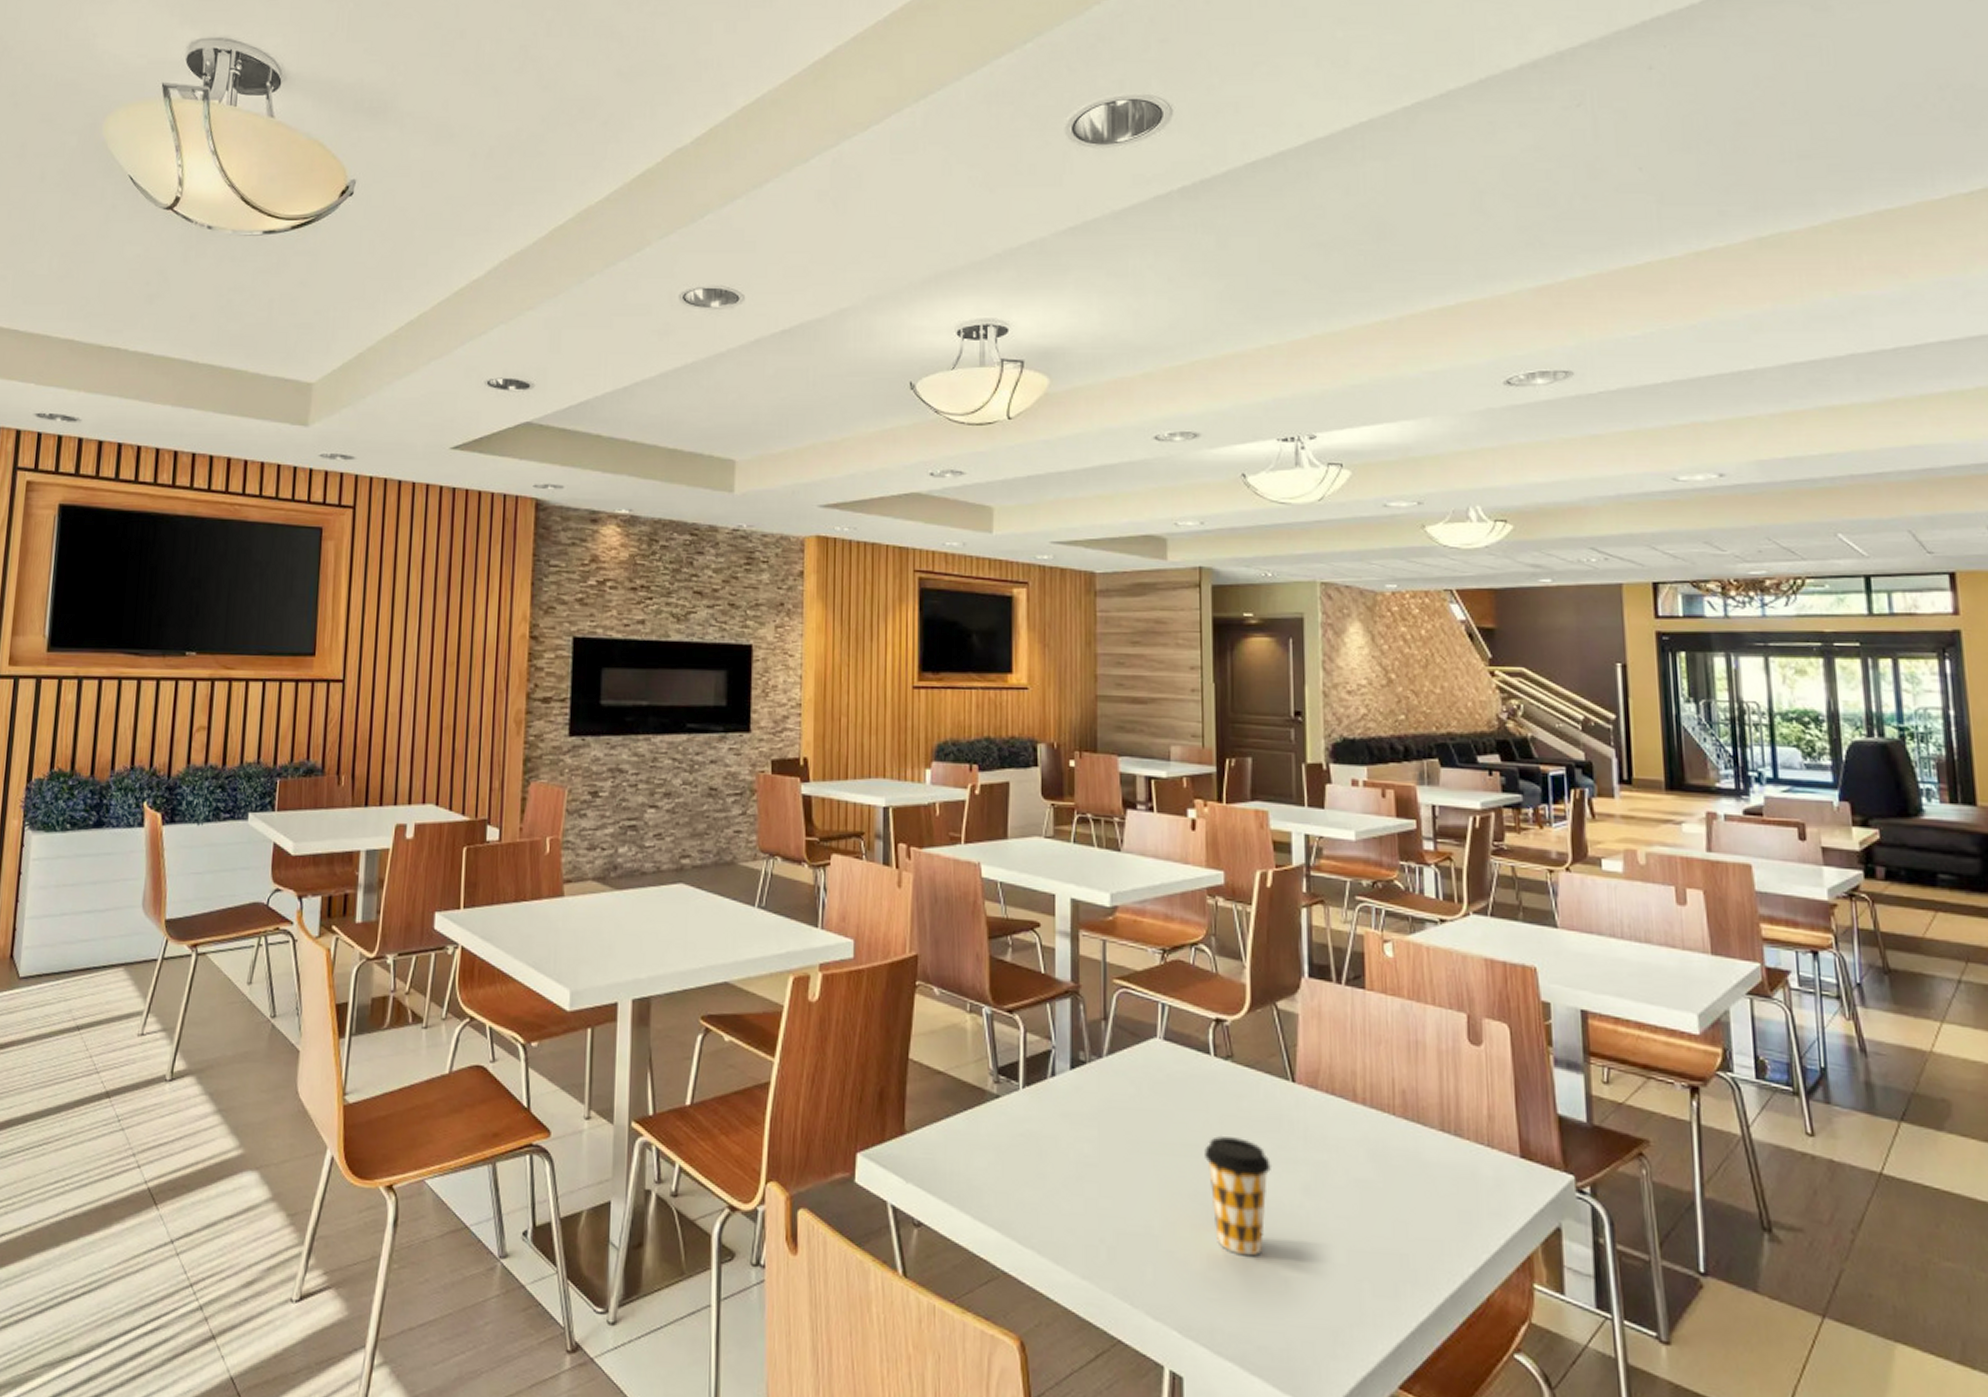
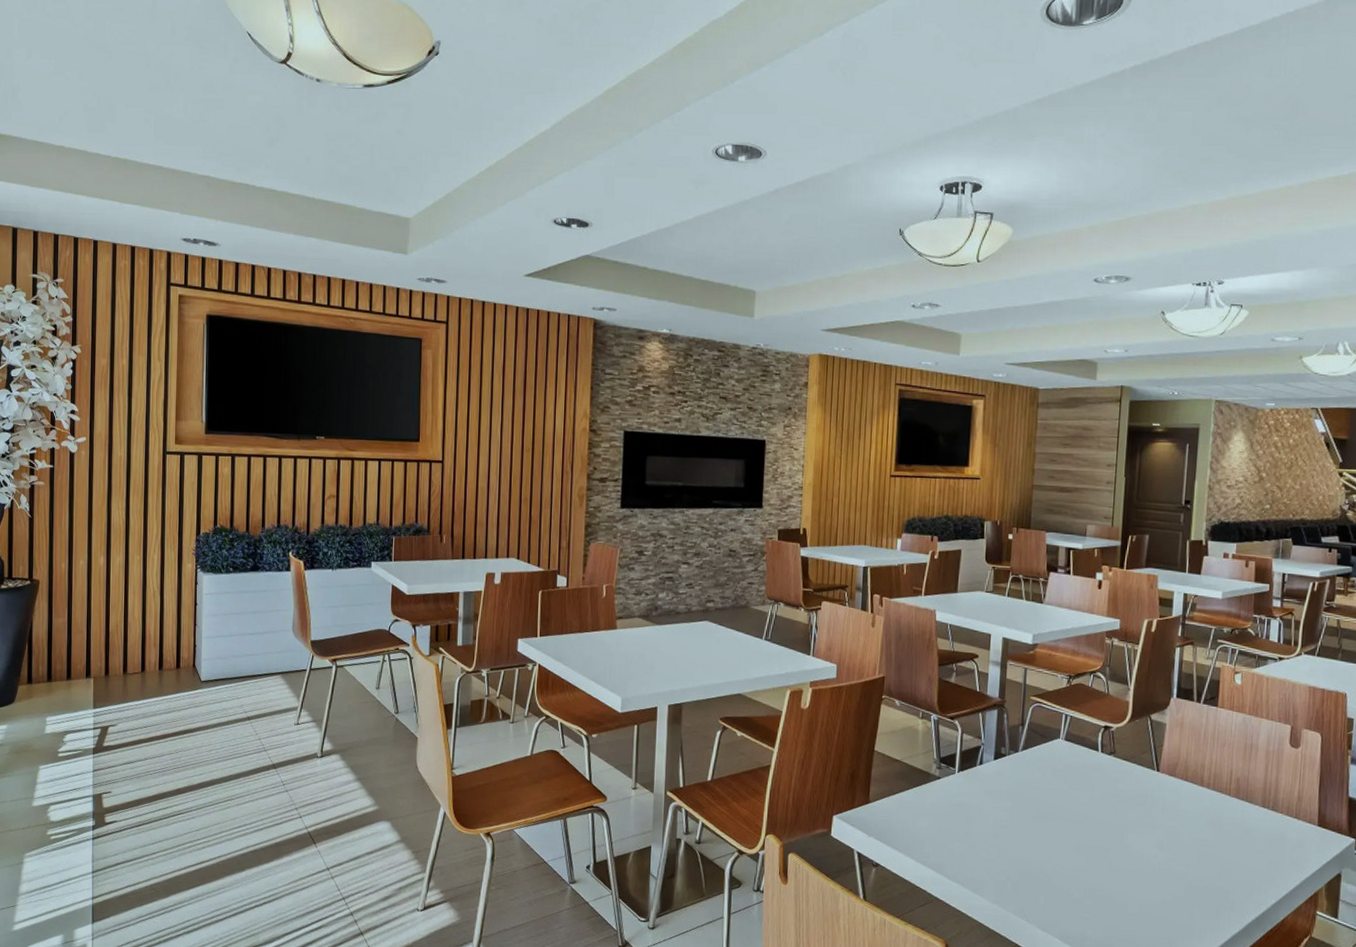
coffee cup: present [1205,1135,1271,1257] -> none [1088,807,1136,890]

